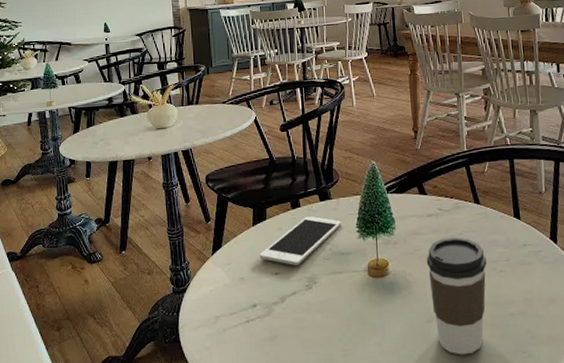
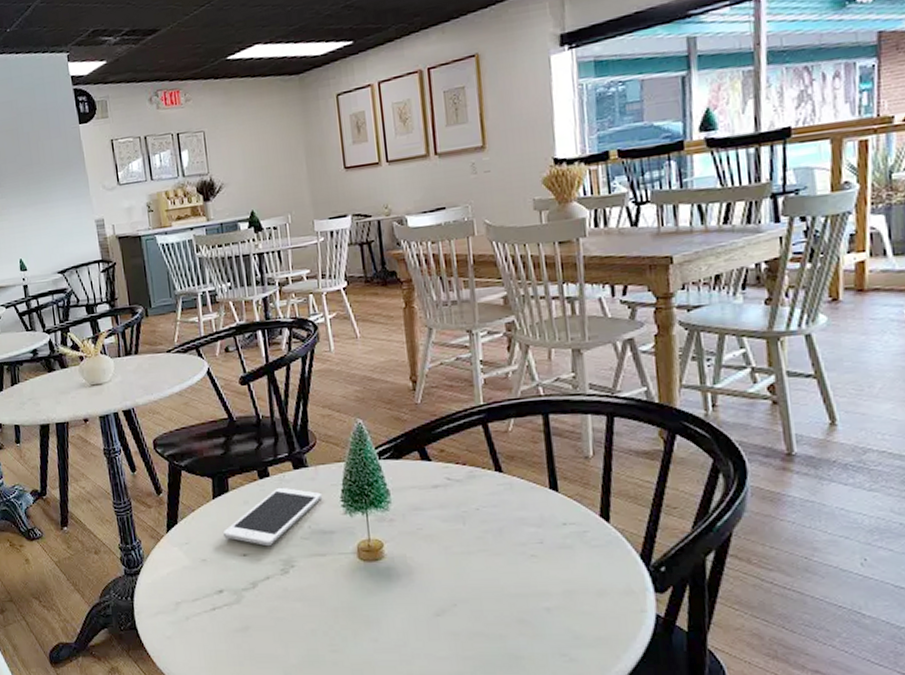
coffee cup: present [426,237,487,355] -> none [432,513,513,656]

